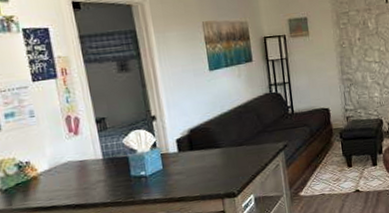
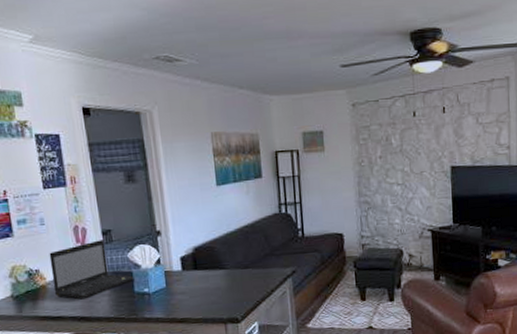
laptop: none [40,127,129,188] -> present [49,240,133,300]

